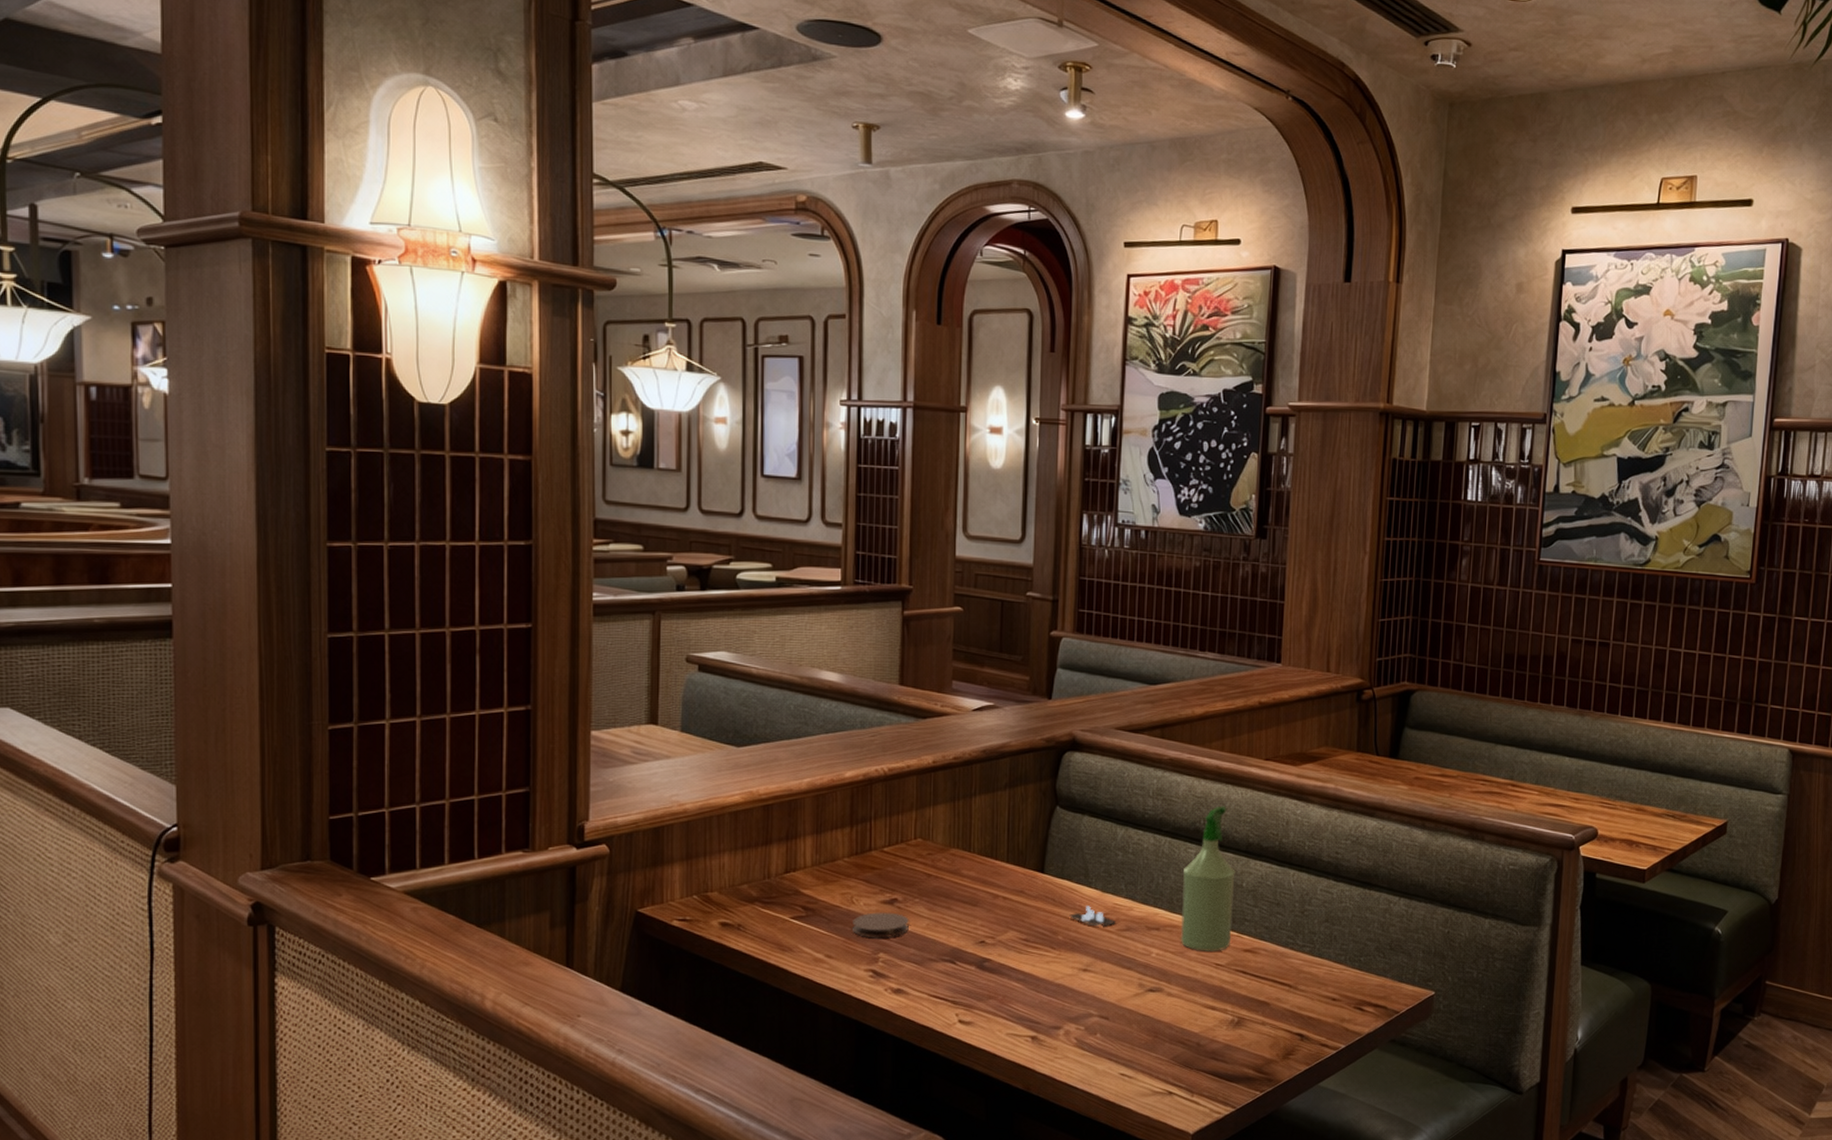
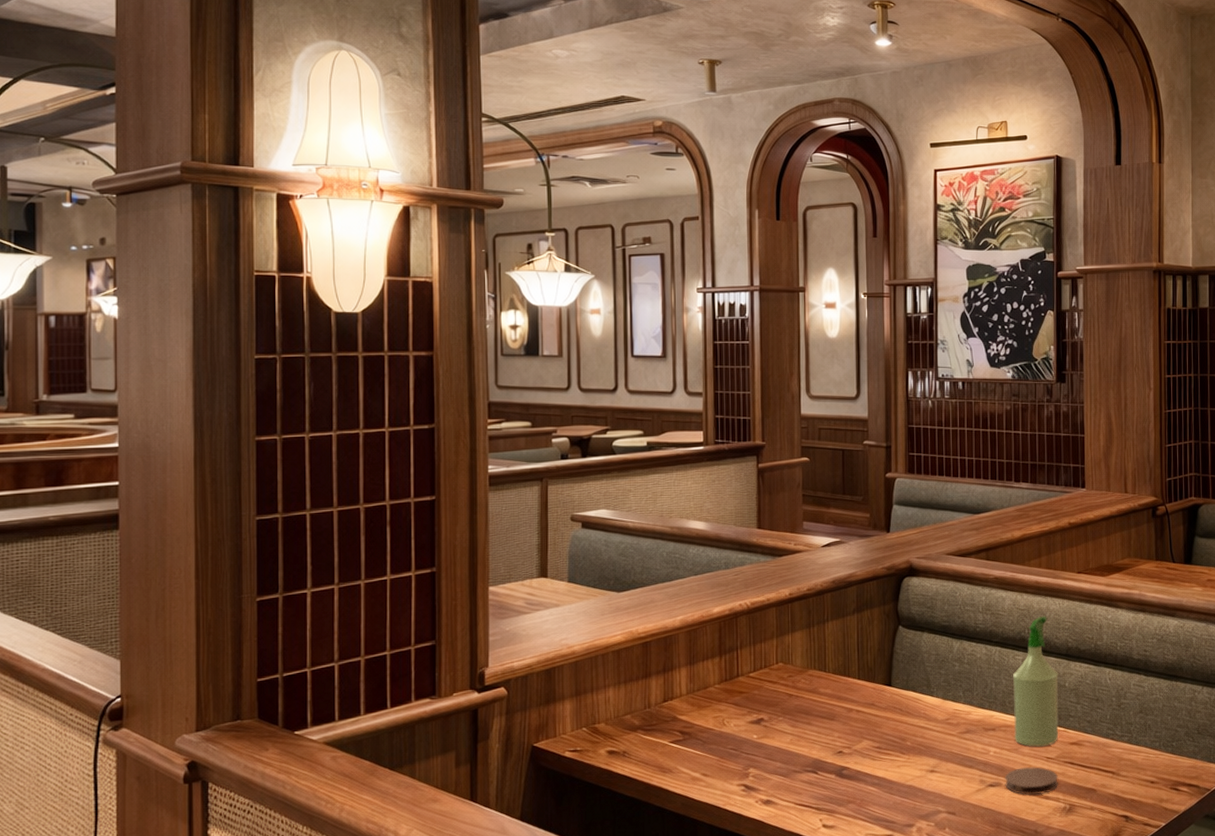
coaster: present [853,912,909,939] -> none [725,731,775,756]
candle: present [1069,906,1116,925] -> none [915,713,956,731]
coaster: none [1167,972,1227,1003] -> present [1005,766,1058,795]

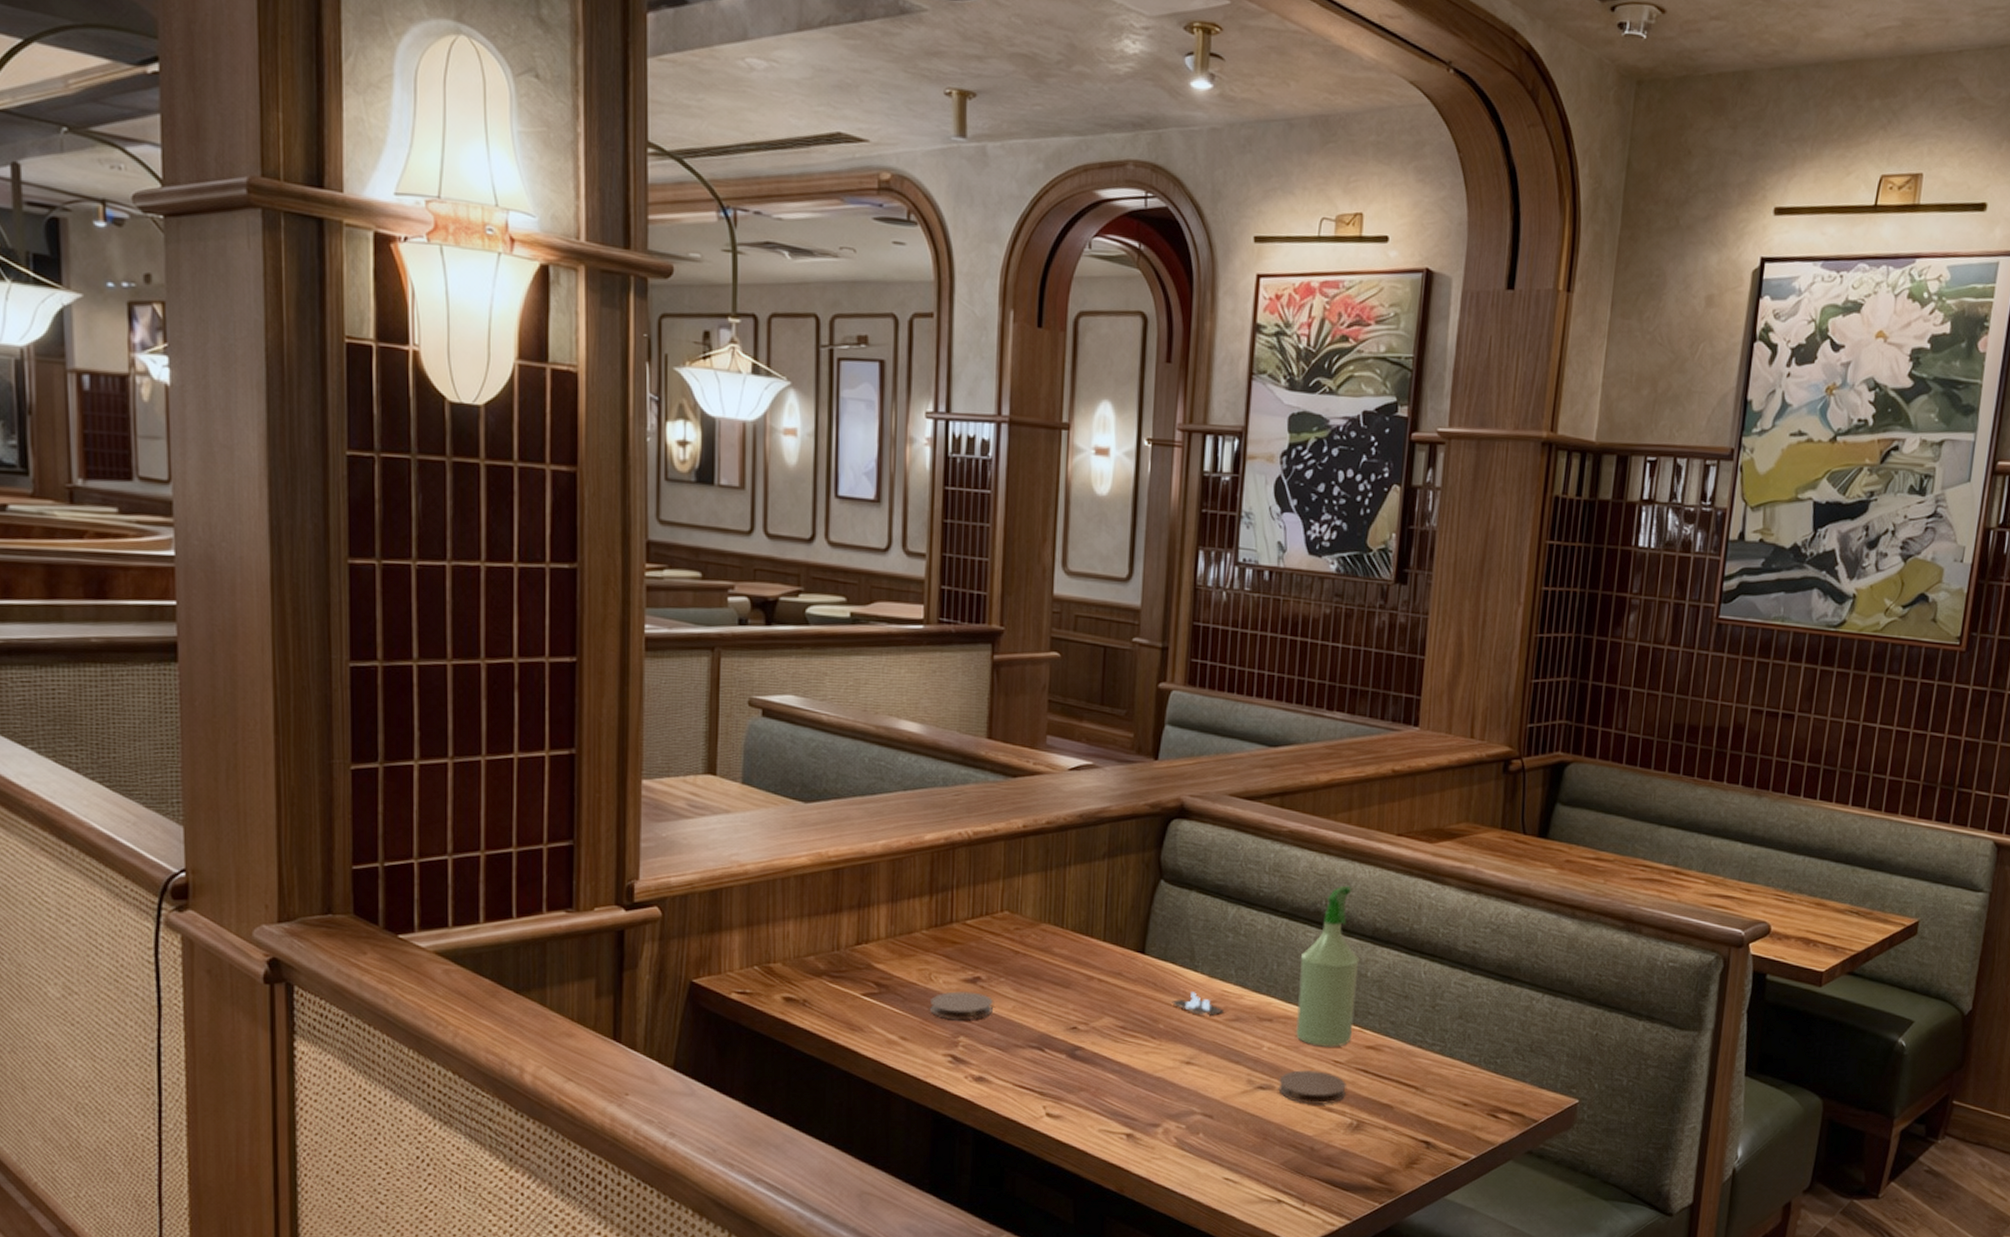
coaster: none [725,731,775,756] -> present [930,991,993,1021]
candle: none [915,713,956,731] -> present [1172,992,1224,1014]

